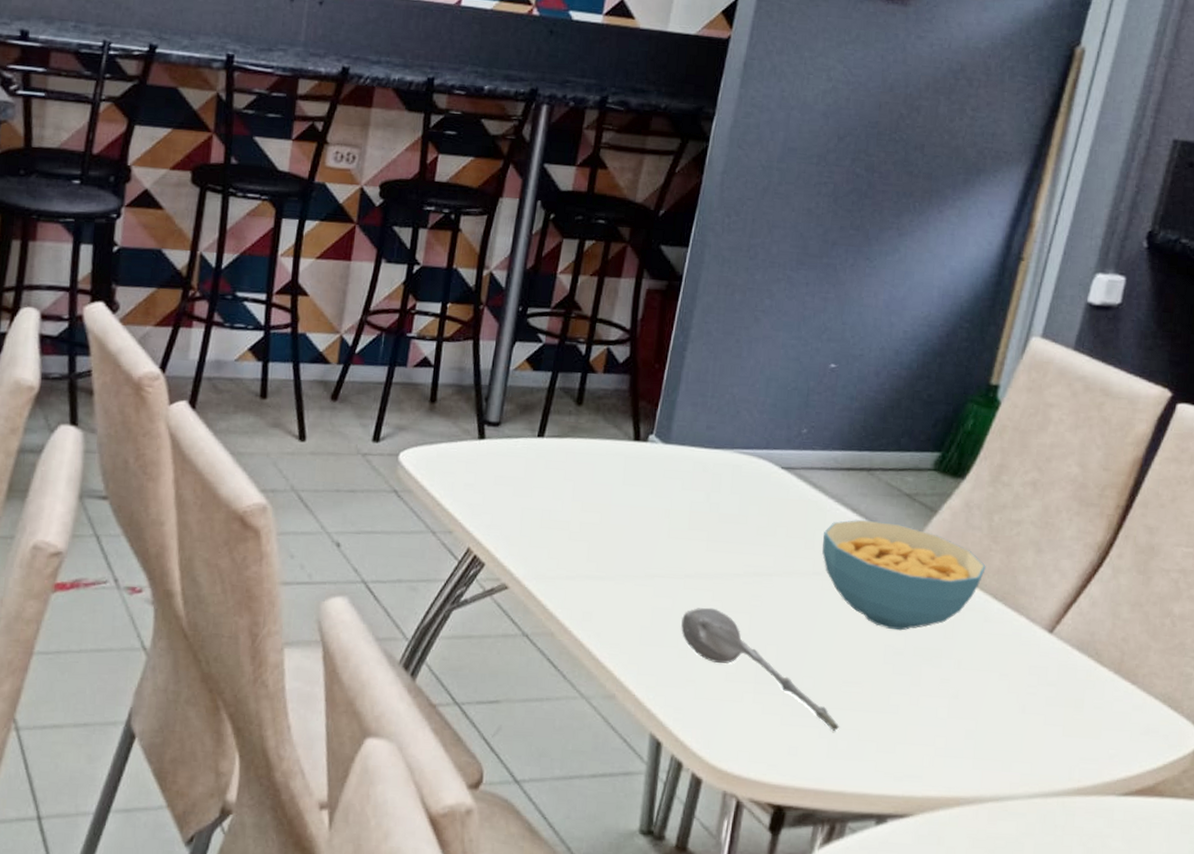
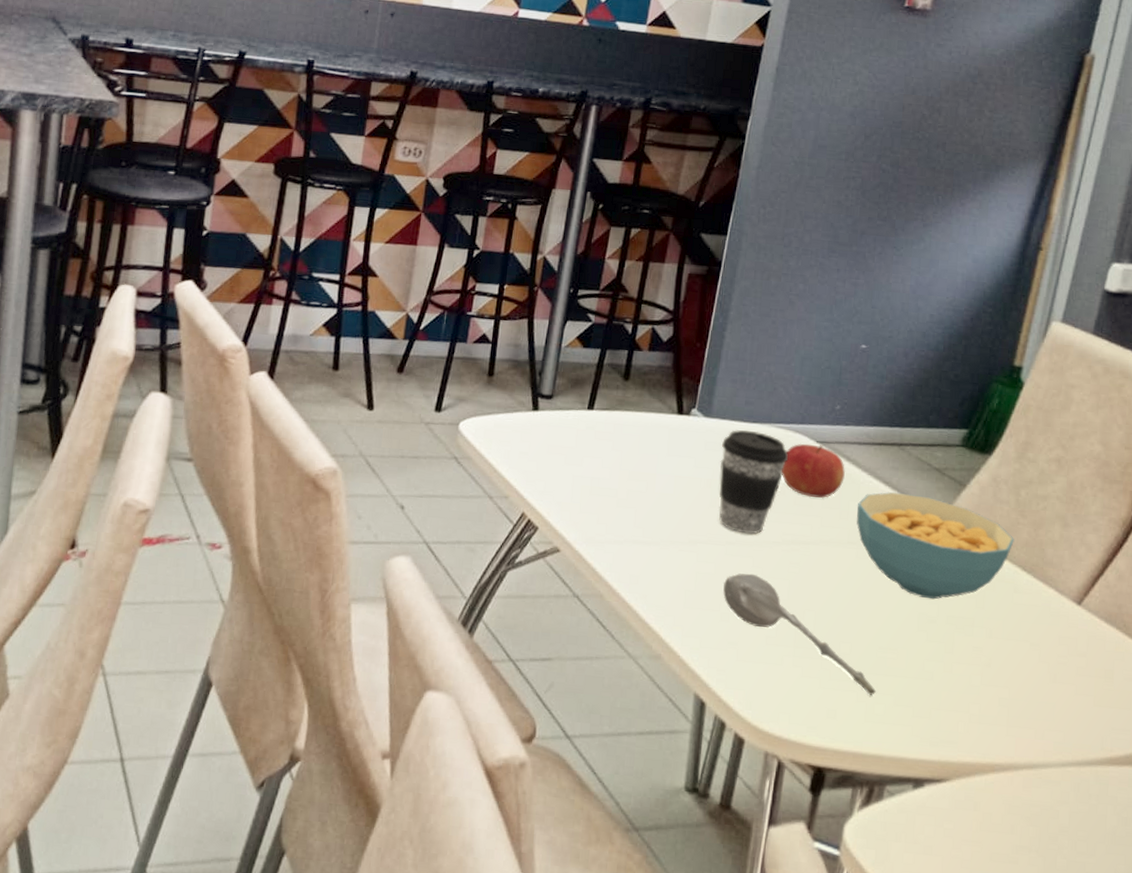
coffee cup: none [677,456,751,567] -> present [719,430,788,534]
fruit: none [744,469,812,528] -> present [782,443,846,499]

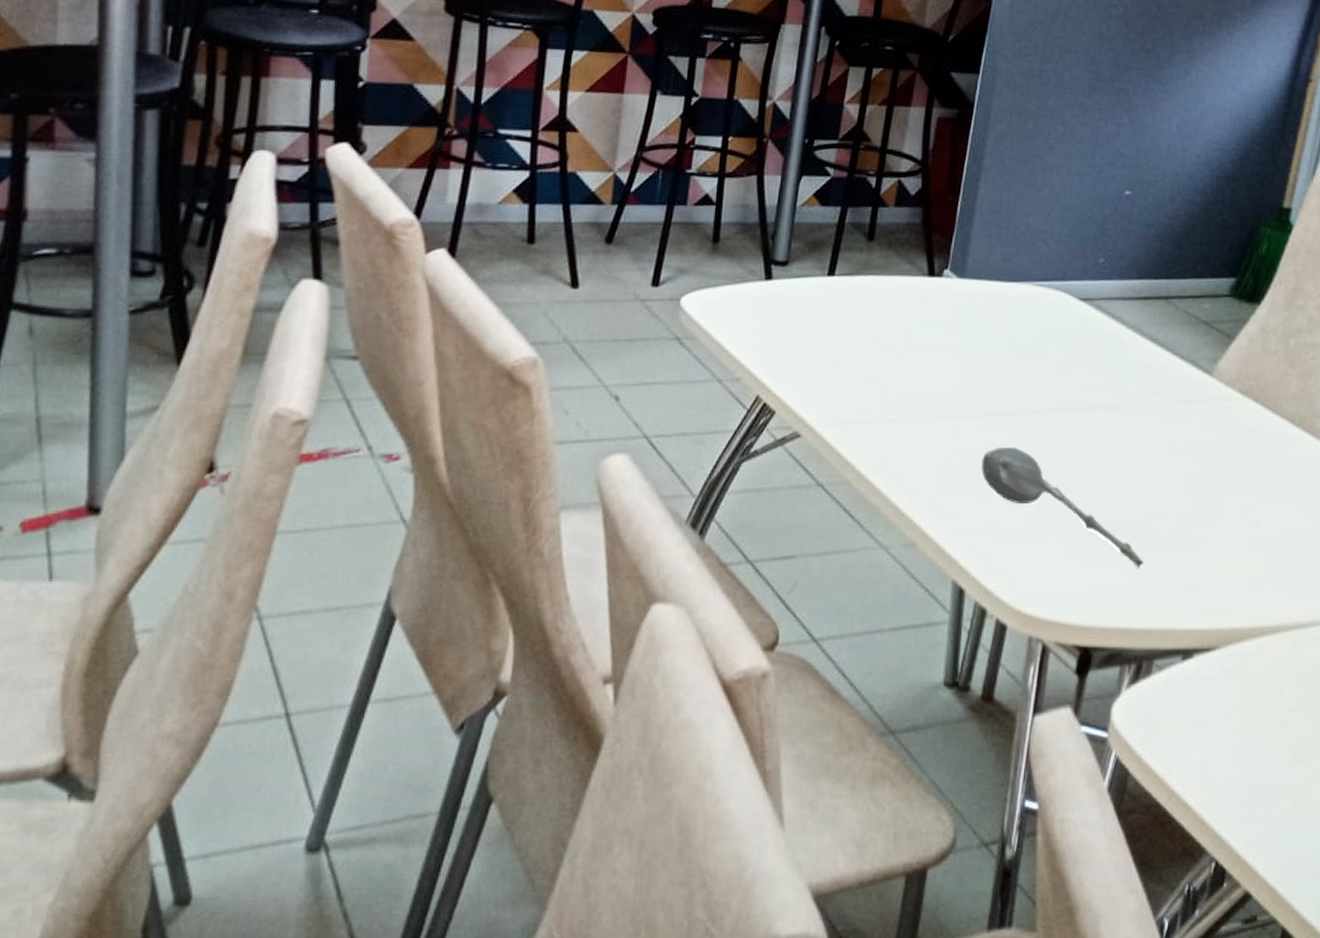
coffee cup: present [719,430,788,534] -> none [975,290,1049,404]
fruit: present [782,443,846,499] -> none [1042,301,1111,361]
cereal bowl: present [857,491,1014,600] -> none [1122,349,1283,461]

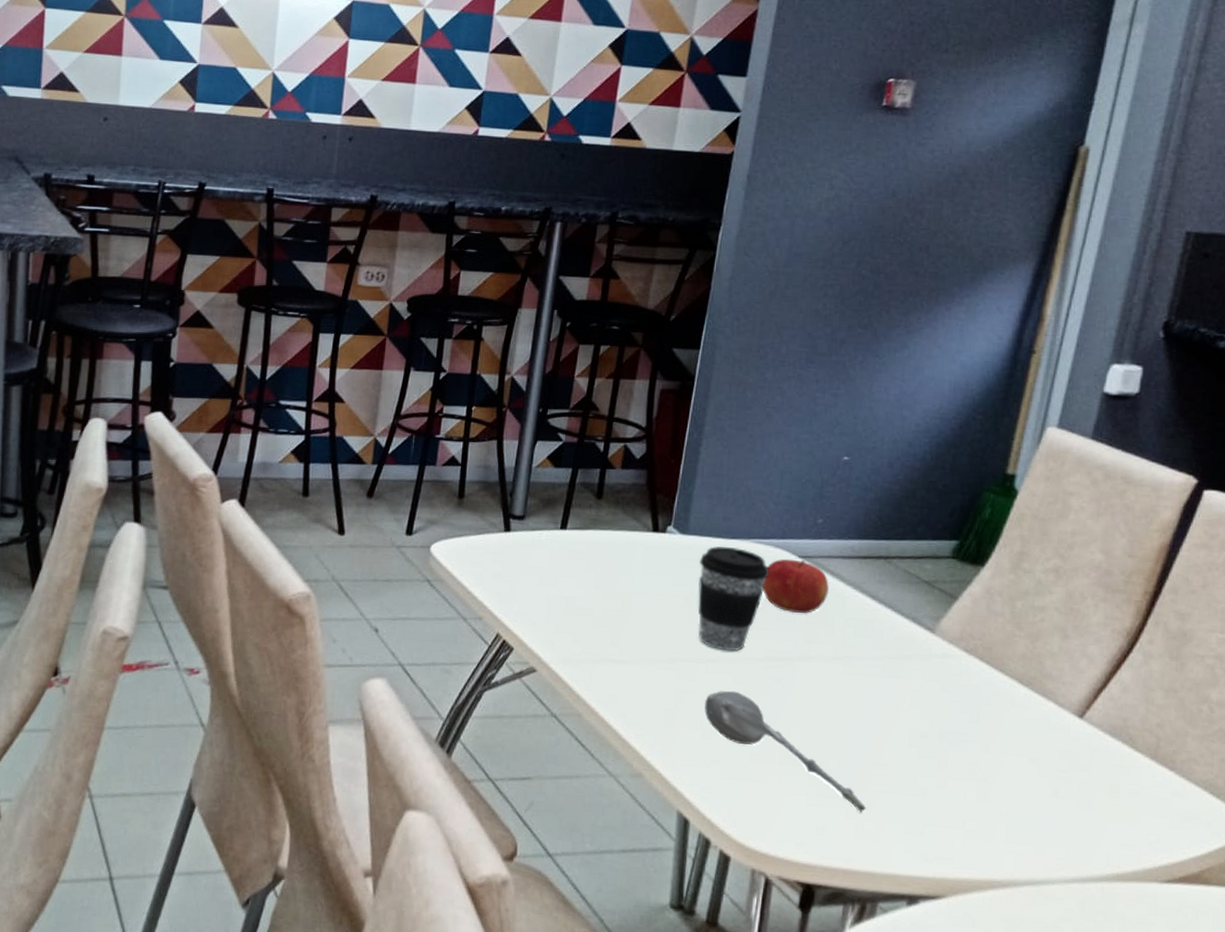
coffee cup: none [975,290,1049,404] -> present [698,546,769,652]
fruit: none [1042,301,1111,361] -> present [763,558,830,614]

